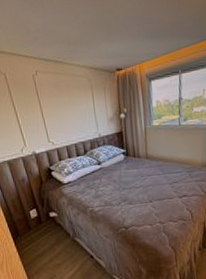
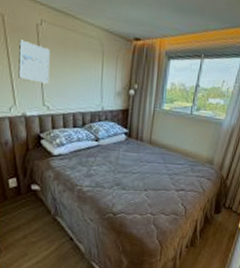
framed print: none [21,90,50,124] -> present [18,39,50,84]

